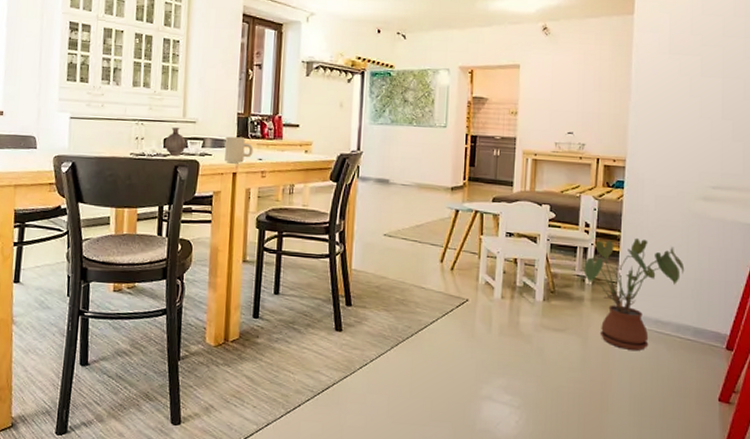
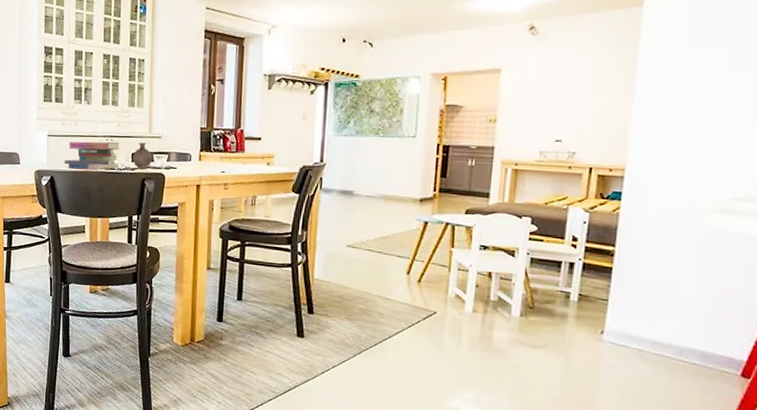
books: none [88,125,151,156] -> present [64,141,120,170]
mug: present [224,136,254,163] -> none [188,150,216,176]
house plant: present [576,237,685,351] -> none [560,253,693,372]

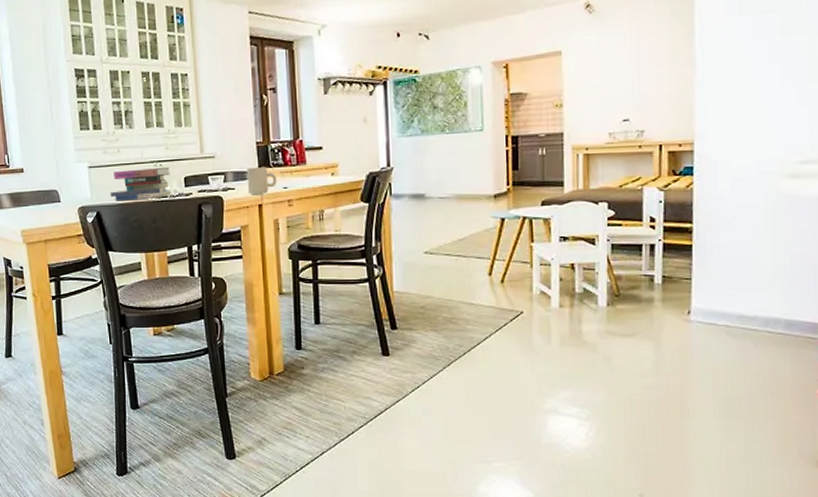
vase: present [131,143,154,170] -> none [185,165,209,194]
mug: none [188,150,216,176] -> present [246,167,277,194]

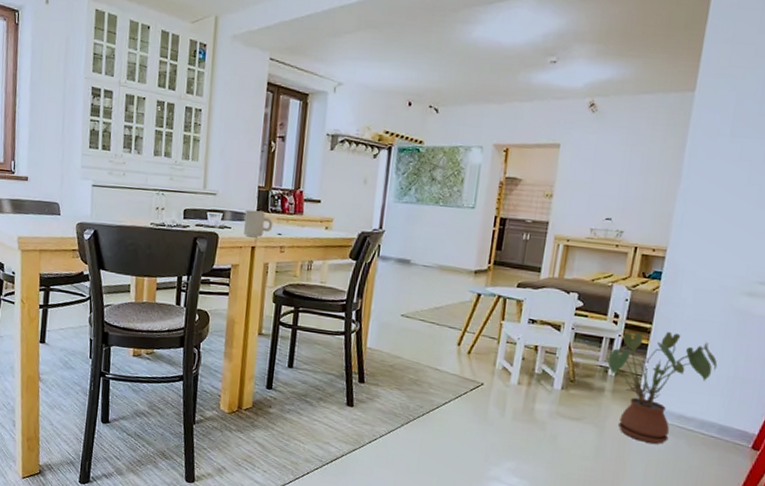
books: present [110,168,171,201] -> none [109,194,172,226]
house plant: none [644,228,772,350] -> present [598,331,718,444]

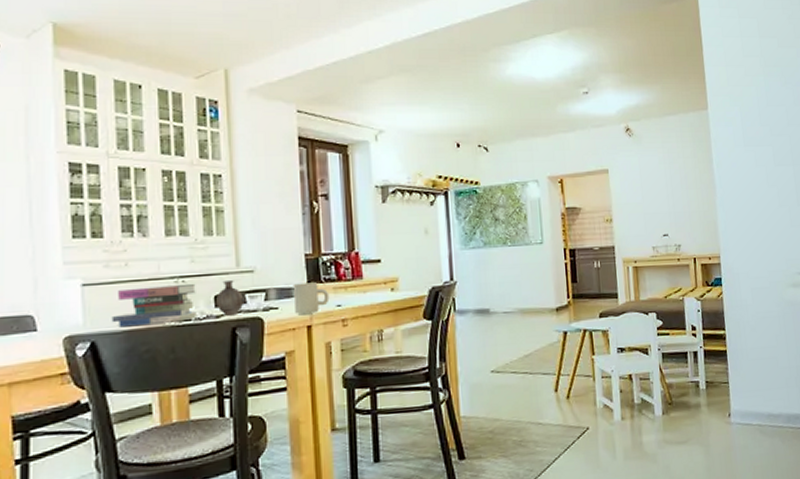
books: none [109,194,172,226] -> present [111,284,196,328]
vase: none [183,199,207,228] -> present [215,281,246,316]
house plant: present [598,331,718,444] -> none [691,333,787,450]

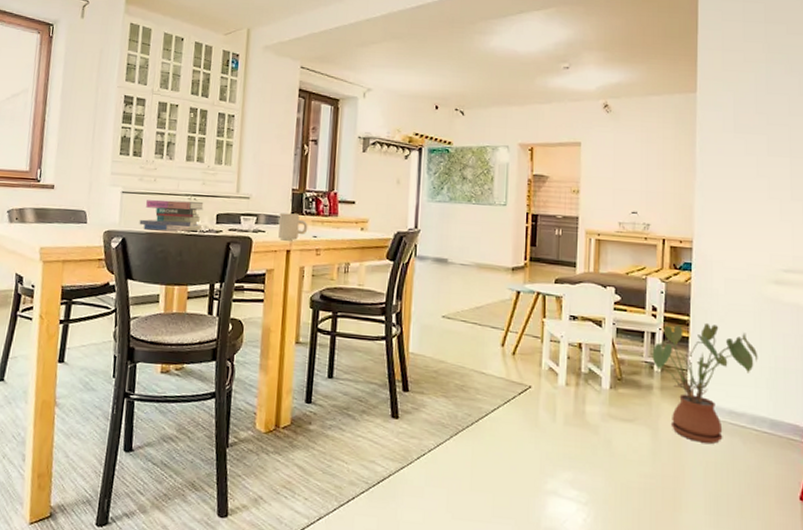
vase: present [215,281,246,316] -> none [216,203,241,232]
house plant: none [691,333,787,450] -> present [645,322,758,444]

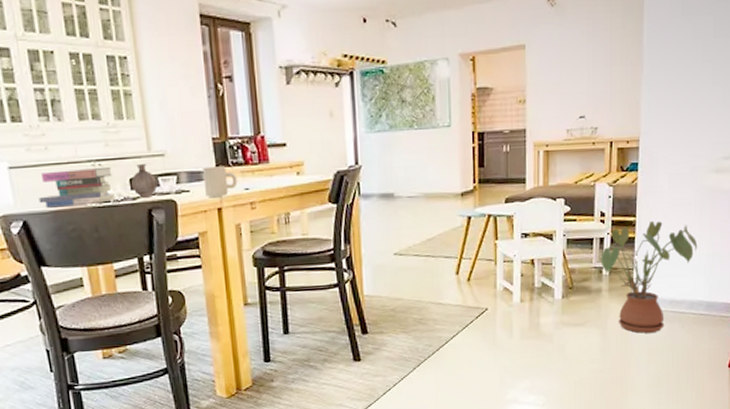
vase: none [216,203,241,232] -> present [130,164,159,198]

